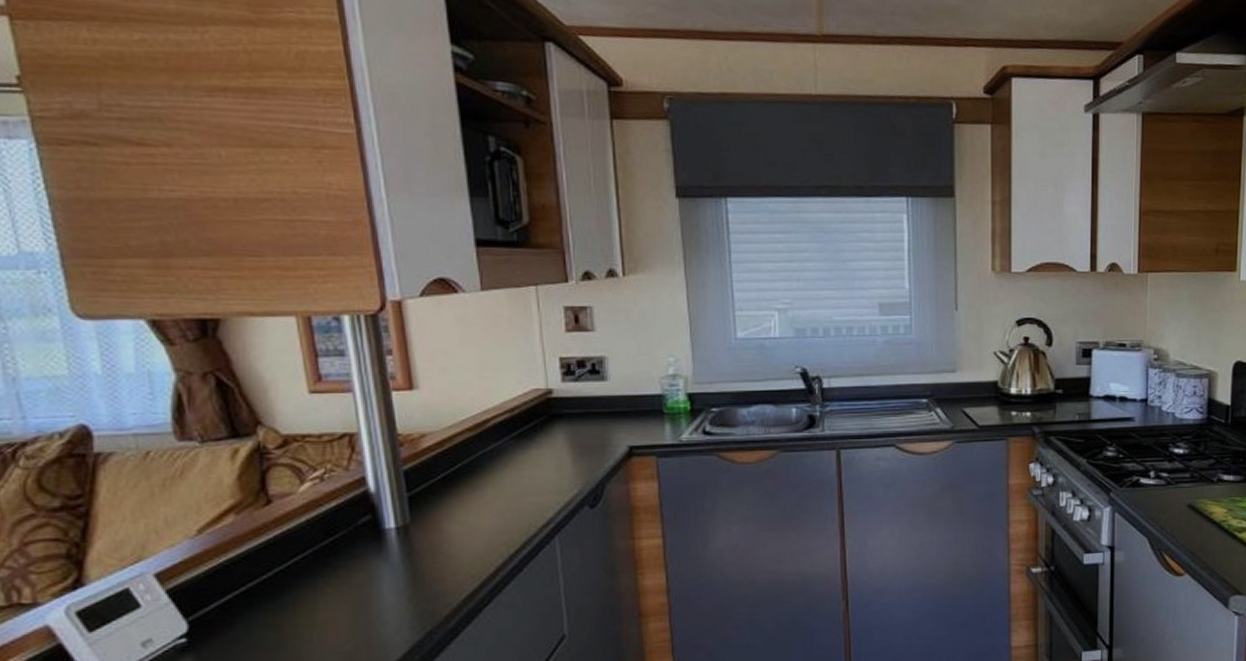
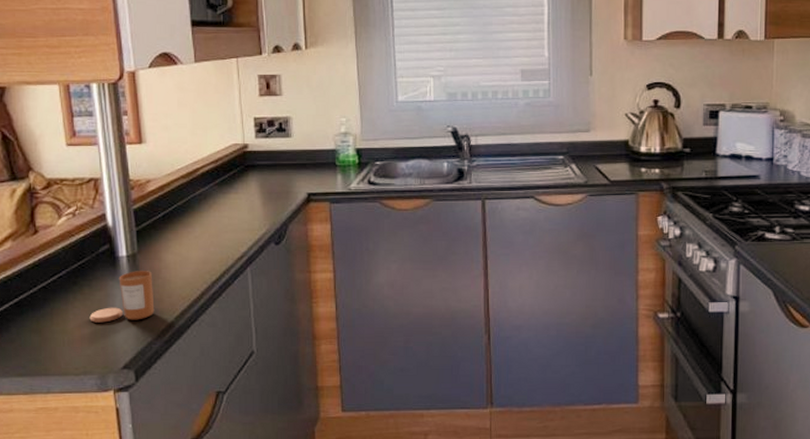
candle: none [347,545,435,612] -> present [89,271,155,323]

